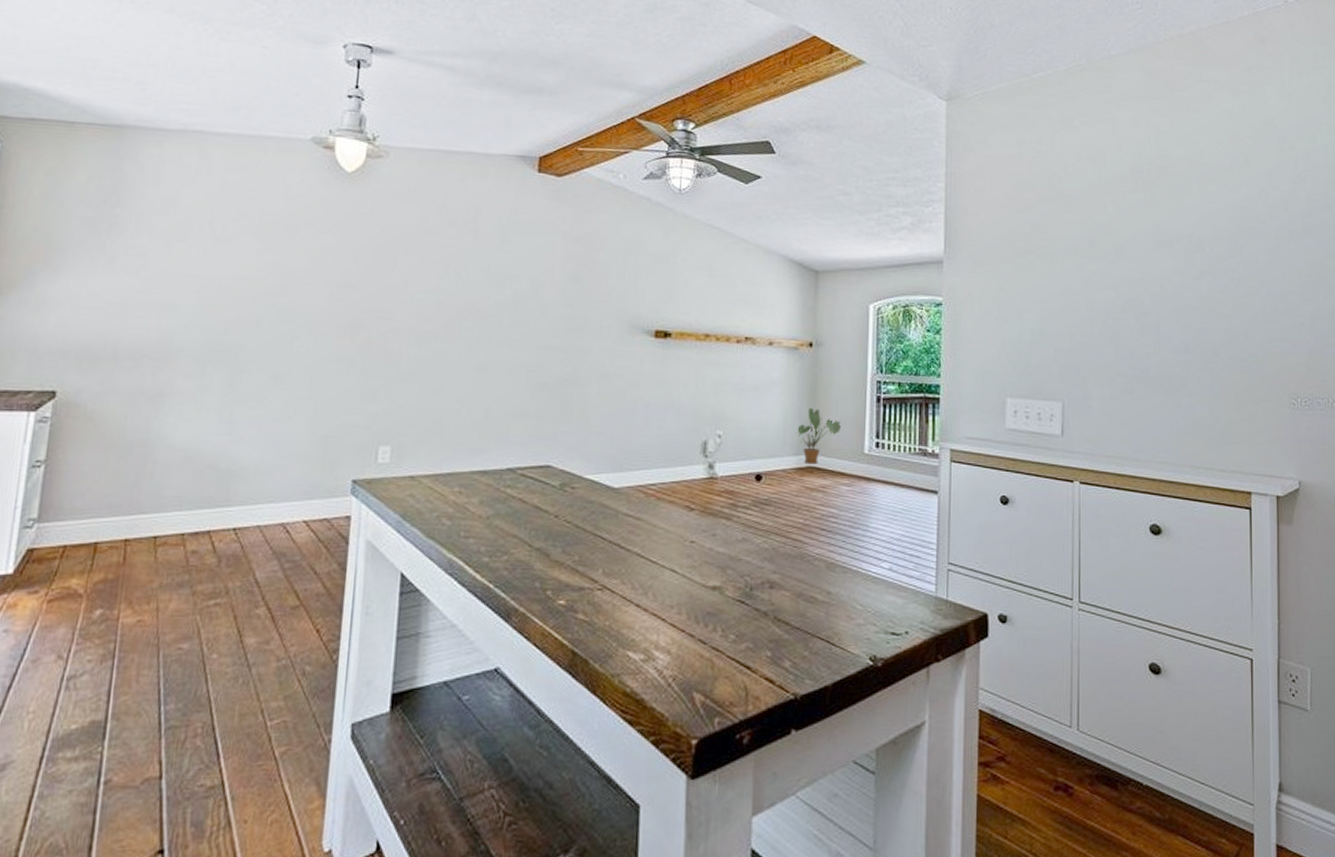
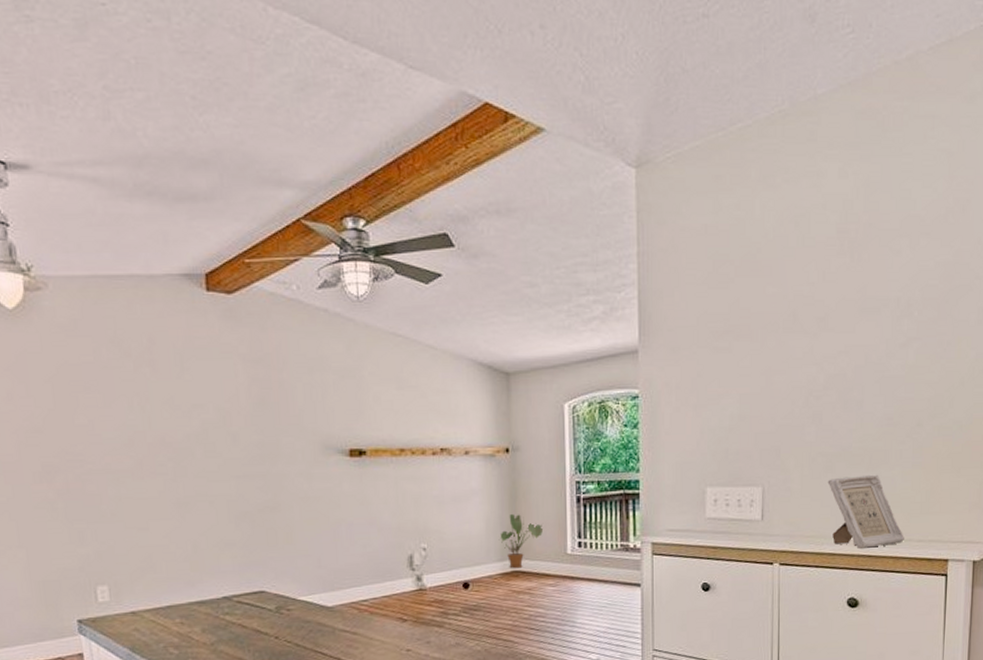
picture frame: none [1127,399,1206,475] -> present [827,474,904,550]

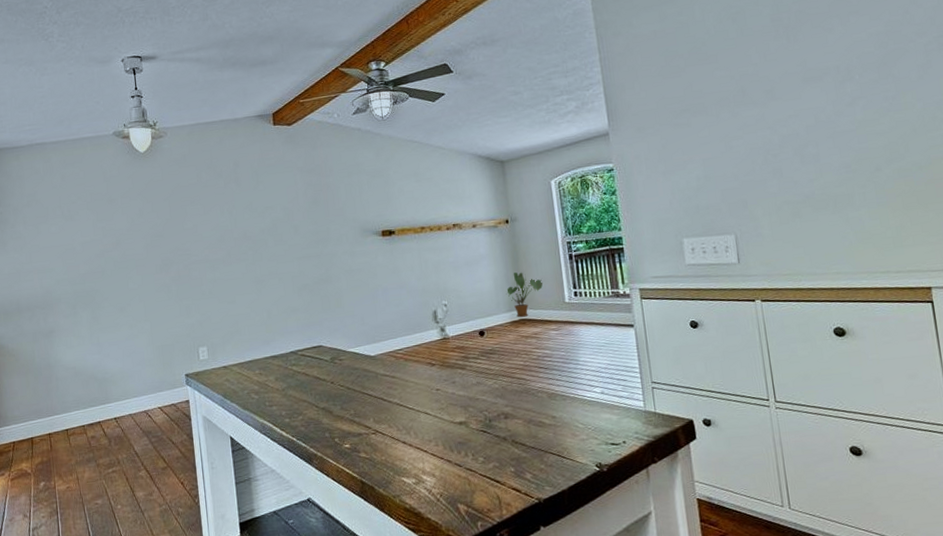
picture frame: present [827,474,904,550] -> none [796,215,882,283]

